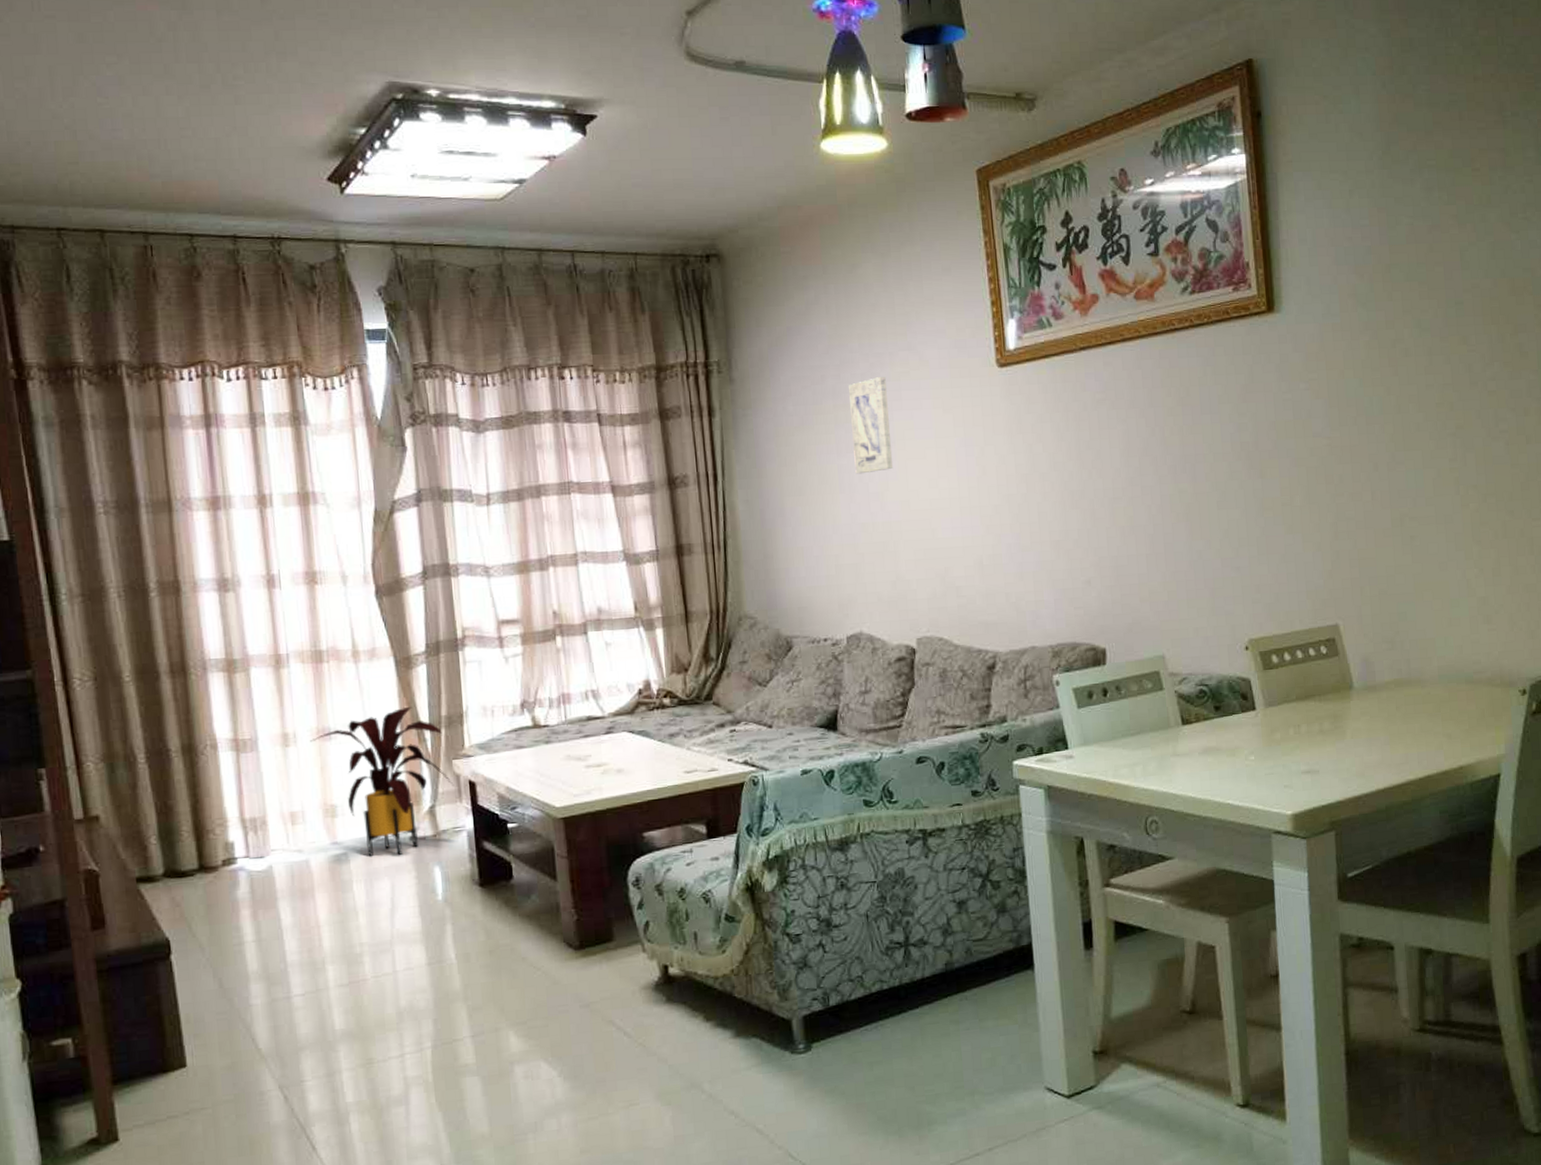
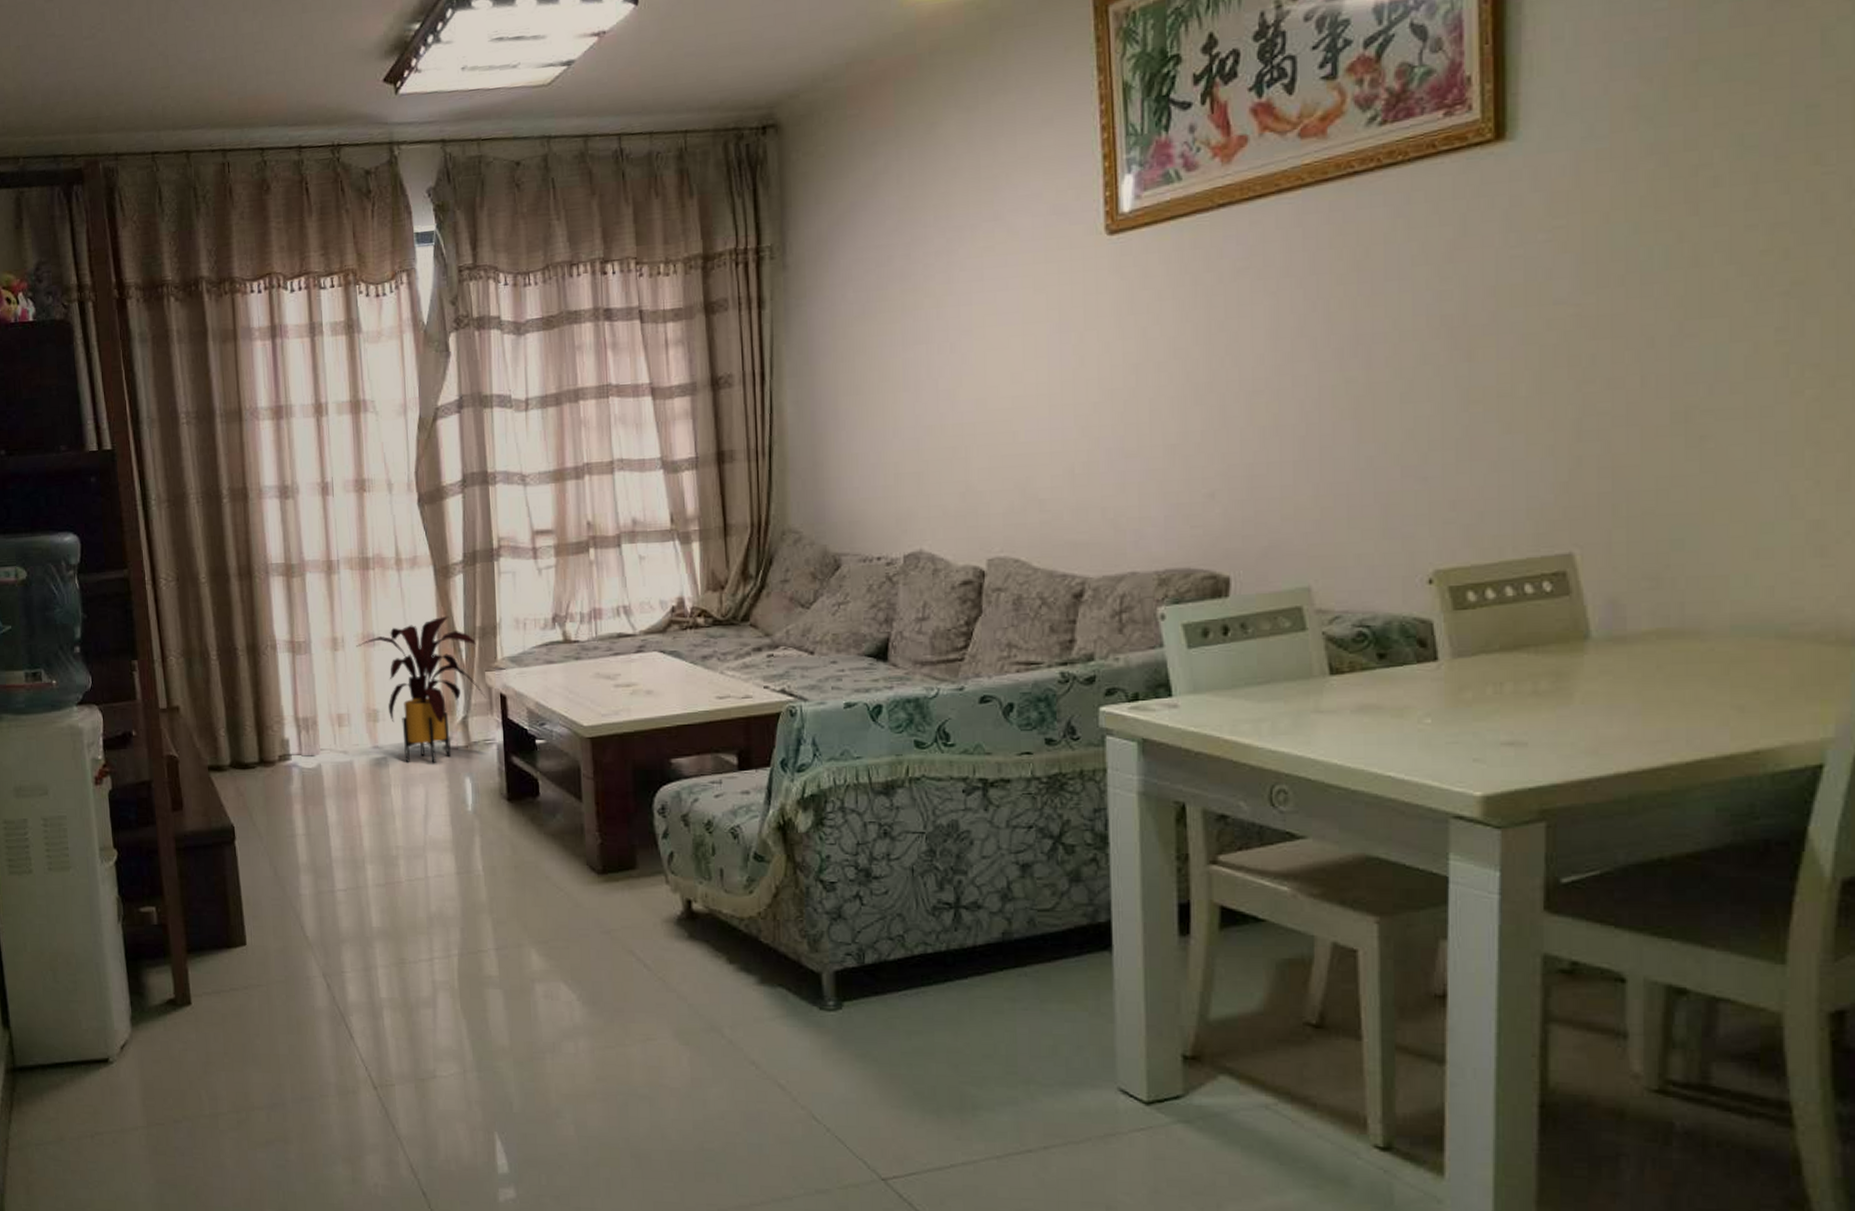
wall art: present [849,377,894,474] -> none [920,254,969,369]

